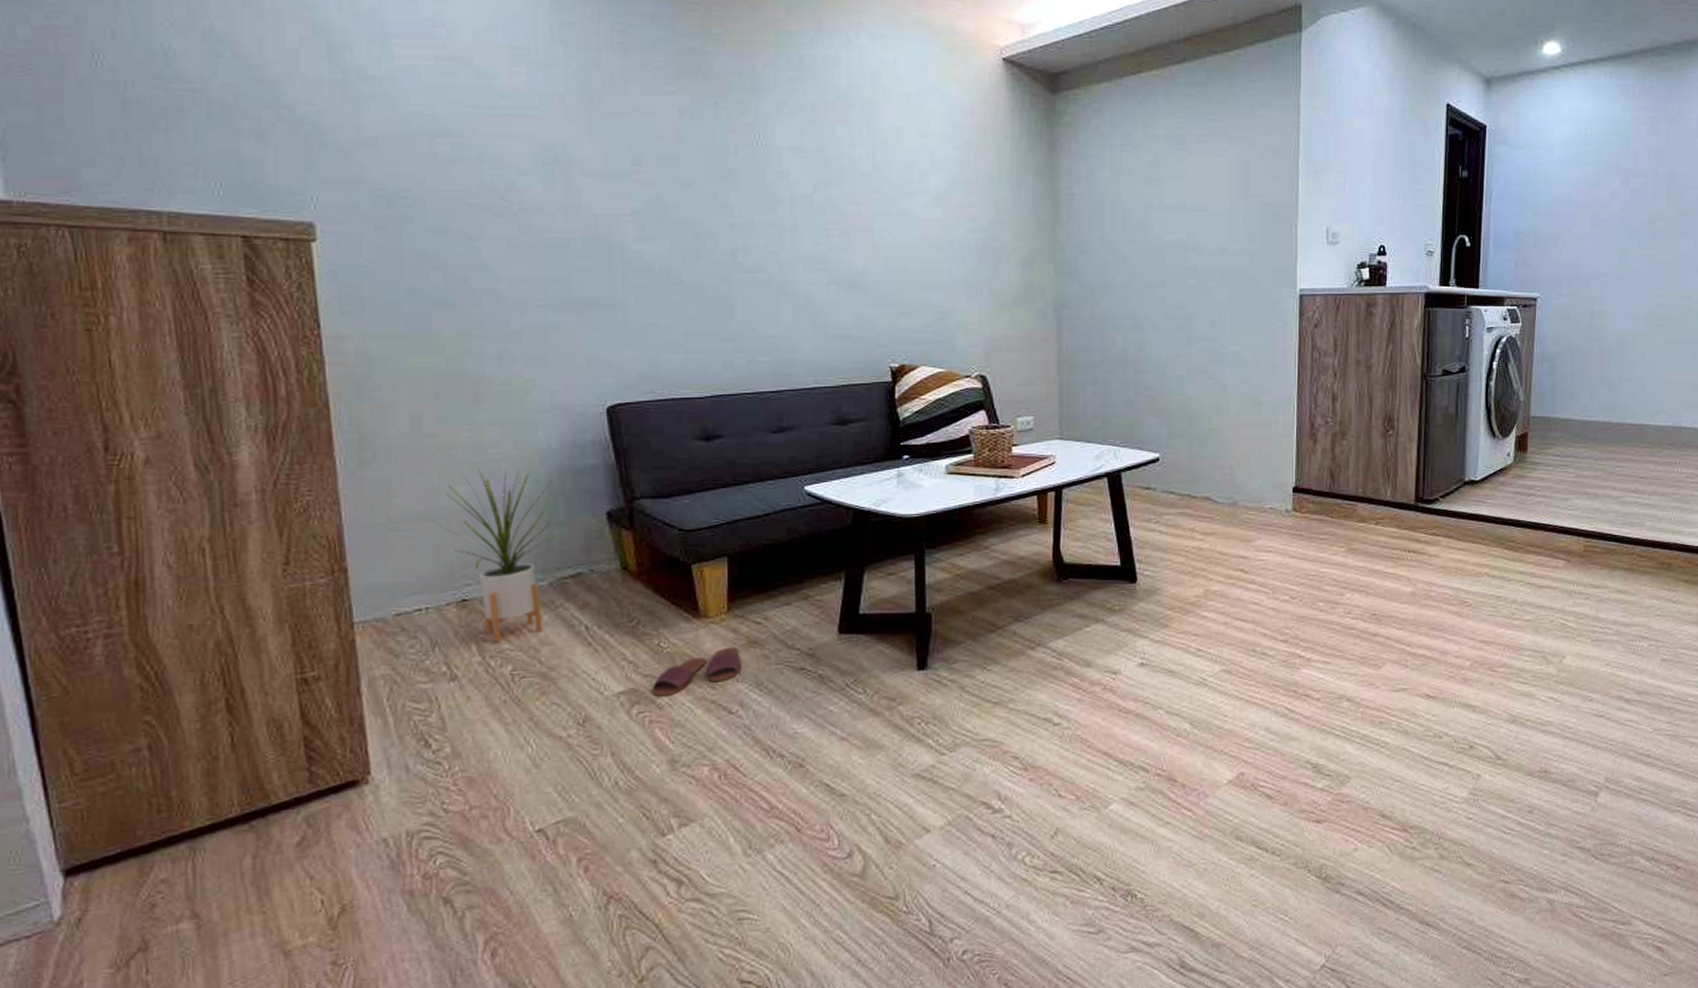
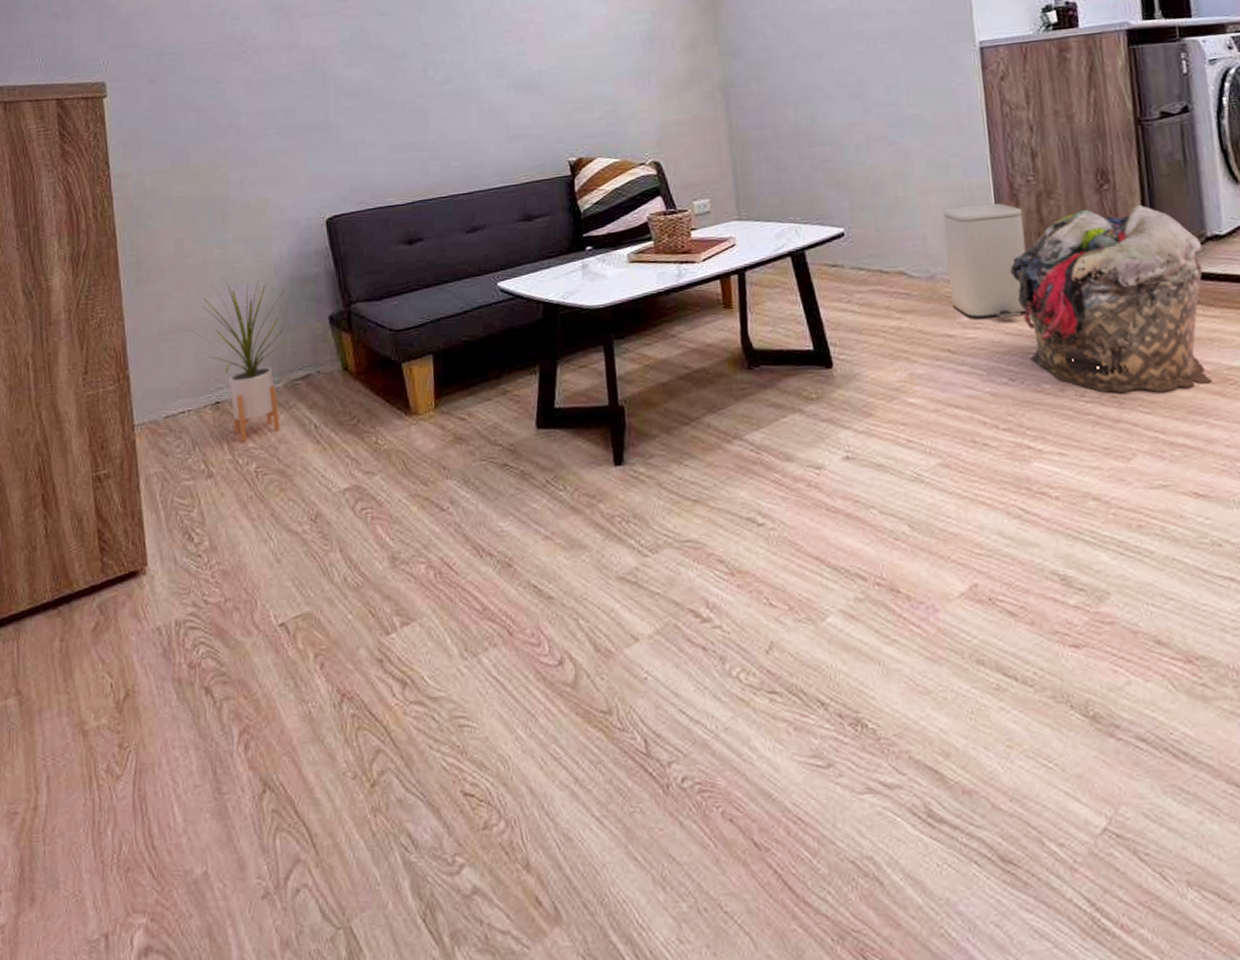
slippers: present [652,647,742,696] -> none [373,443,450,493]
pedal bin: none [1248,440,1319,544] -> present [942,203,1028,320]
laundry basket: none [1303,450,1460,612] -> present [1010,204,1212,393]

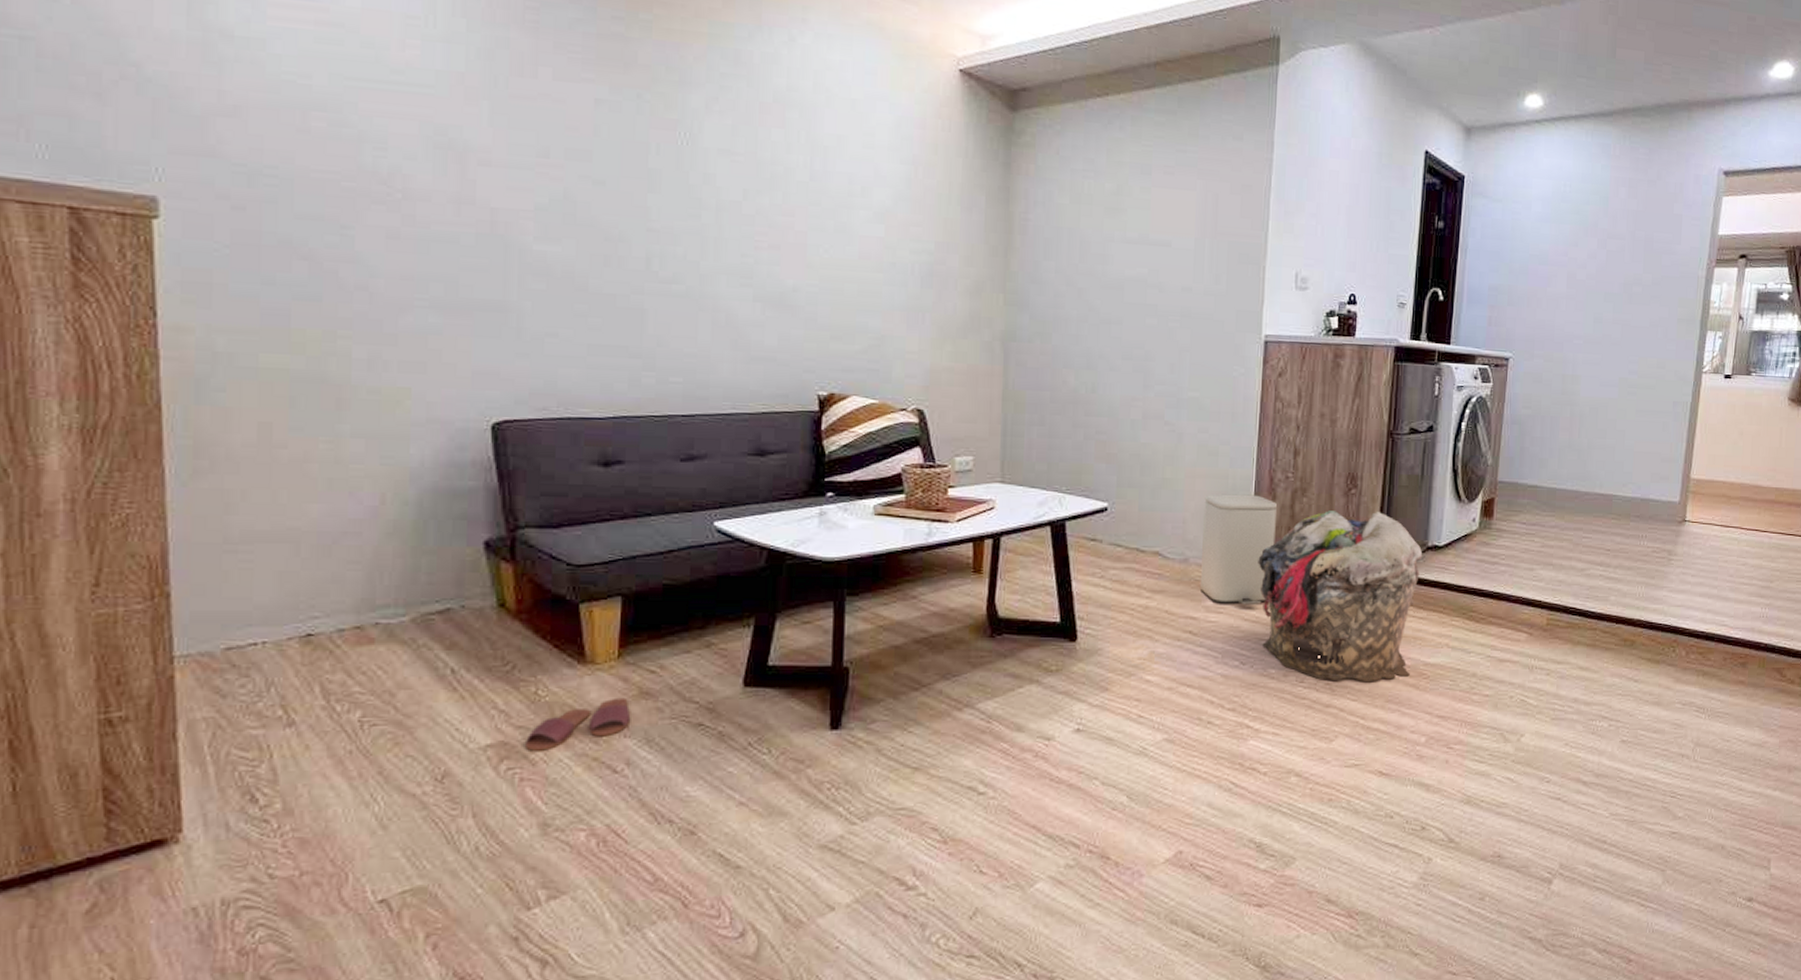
house plant: present [193,280,293,443] -> none [278,484,429,686]
slippers: none [373,443,450,493] -> present [526,697,631,751]

